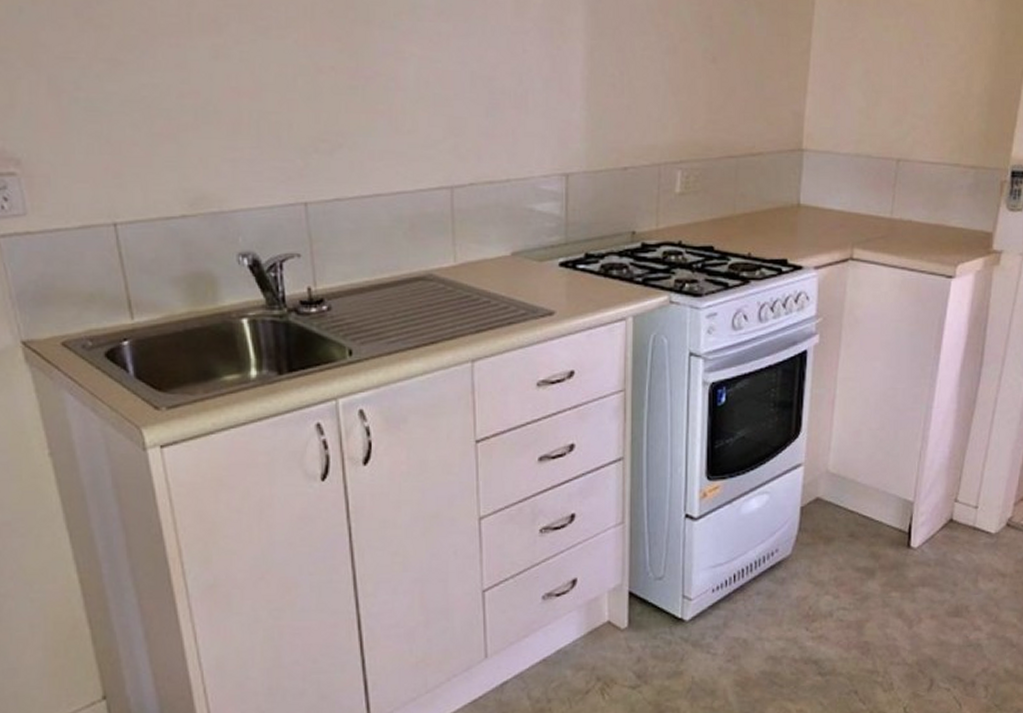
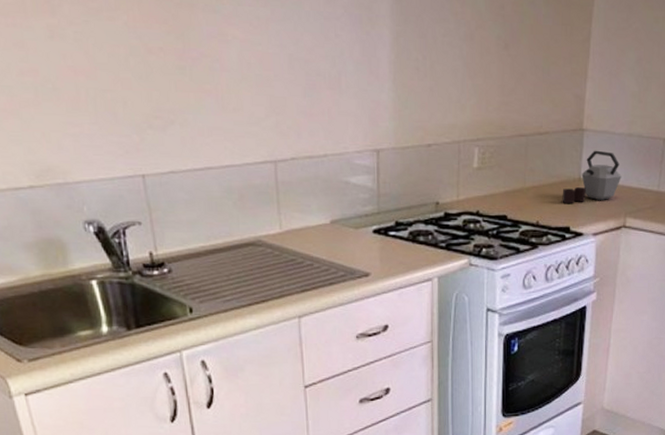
kettle: none [778,172,848,232] -> present [562,150,622,203]

